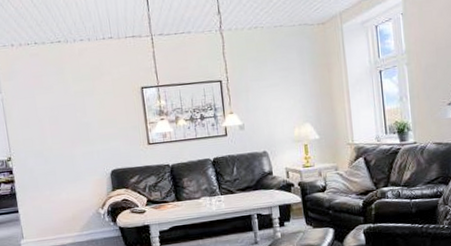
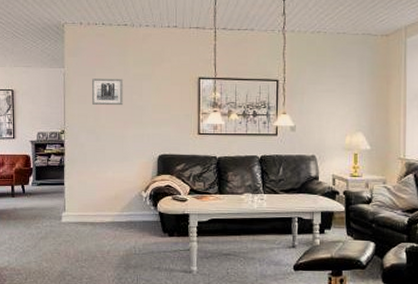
wall art: none [32,97,68,127] -> present [92,78,124,106]

